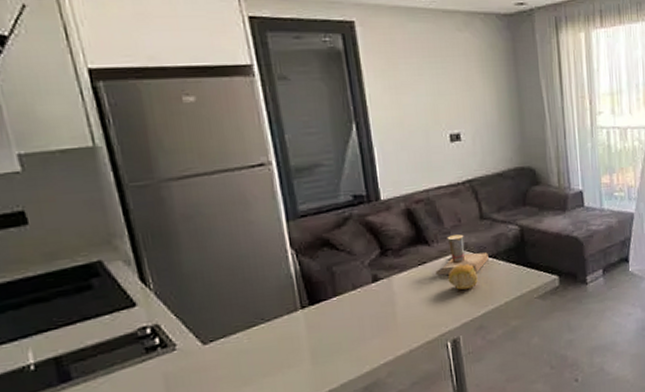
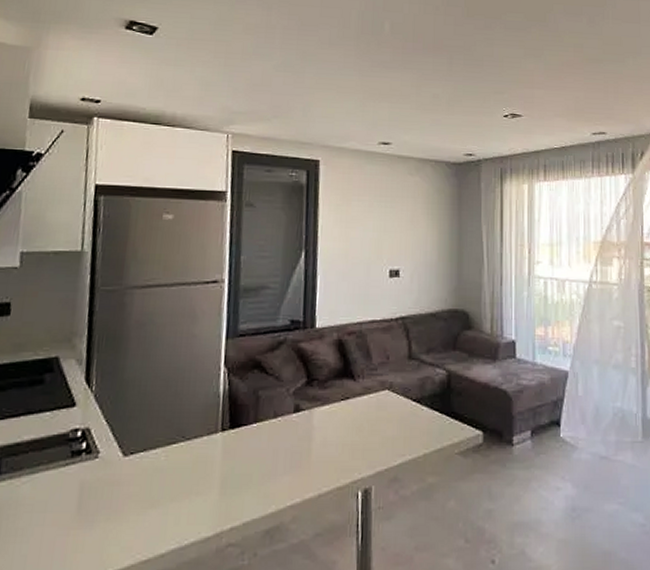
cup: present [435,234,489,276] -> none [357,372,412,418]
fruit: present [447,264,478,290] -> none [368,405,399,433]

